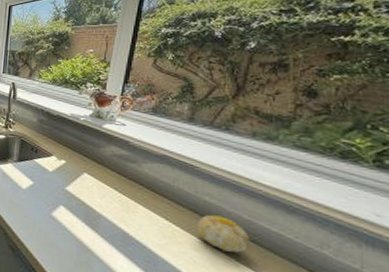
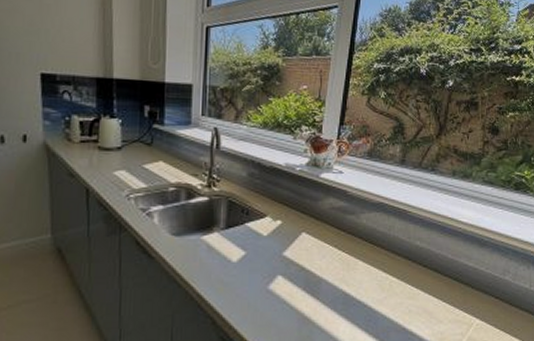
fruit: present [197,214,250,253] -> none [411,259,454,294]

